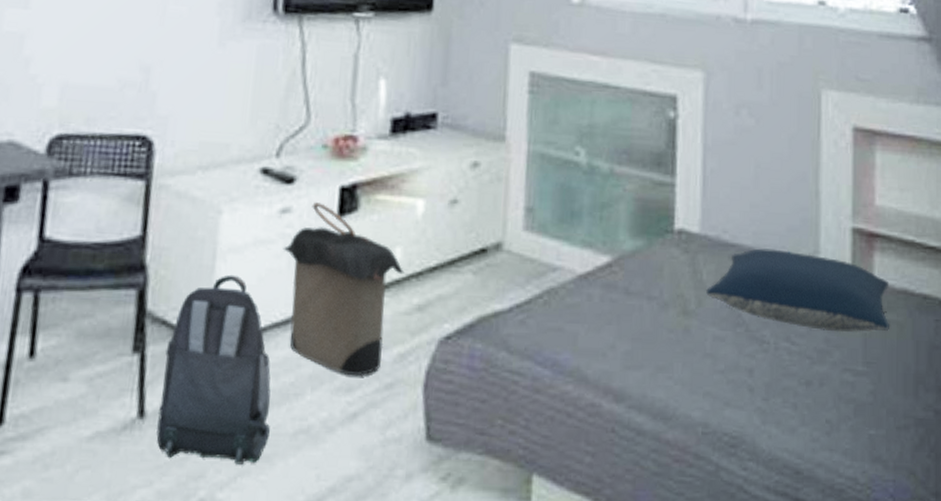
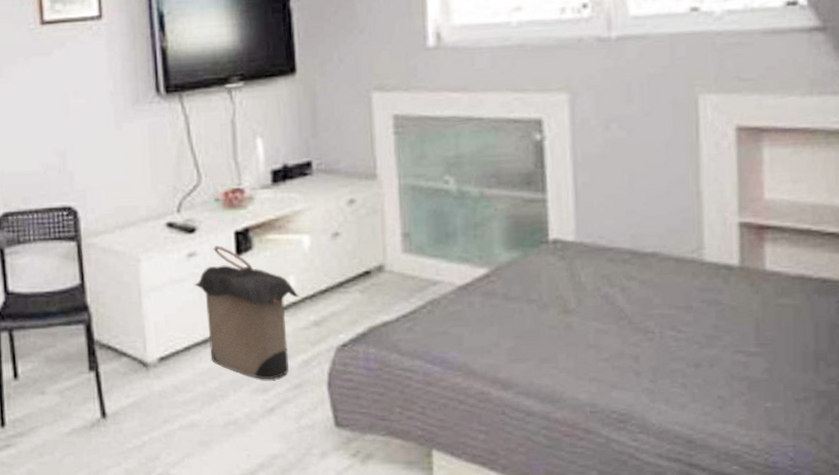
backpack: present [156,274,271,465] -> none [114,308,205,449]
pillow: present [706,248,889,333] -> none [586,249,784,319]

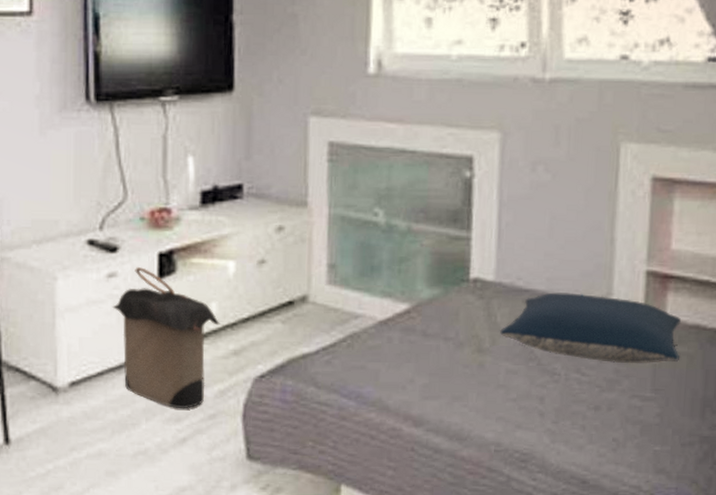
pillow: none [586,249,784,319] -> present [500,292,681,364]

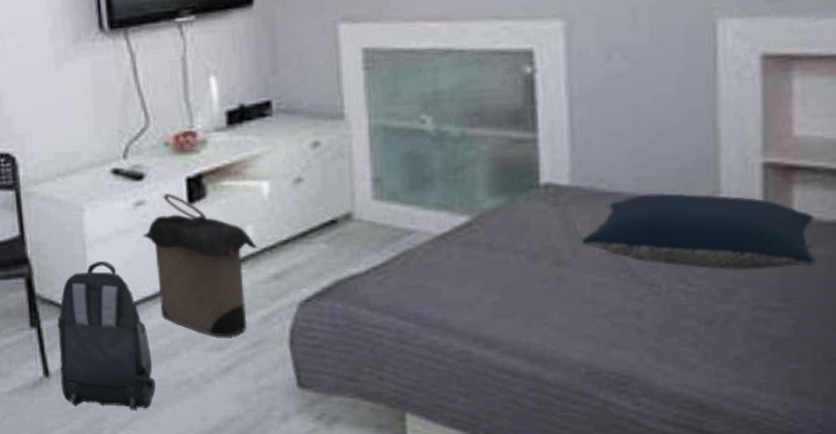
backpack: none [21,330,113,479] -> present [57,260,156,410]

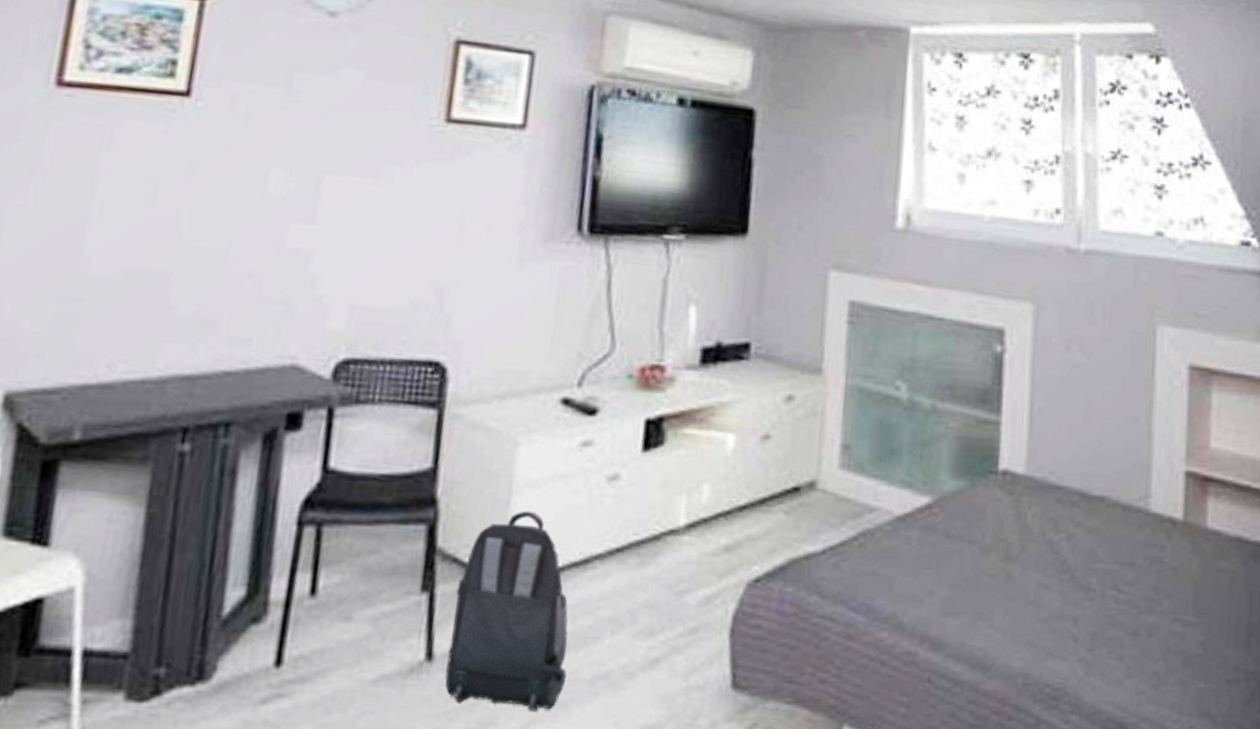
laundry hamper: present [142,193,258,337] -> none [583,435,712,620]
pillow: present [582,193,815,271] -> none [1030,491,1222,582]

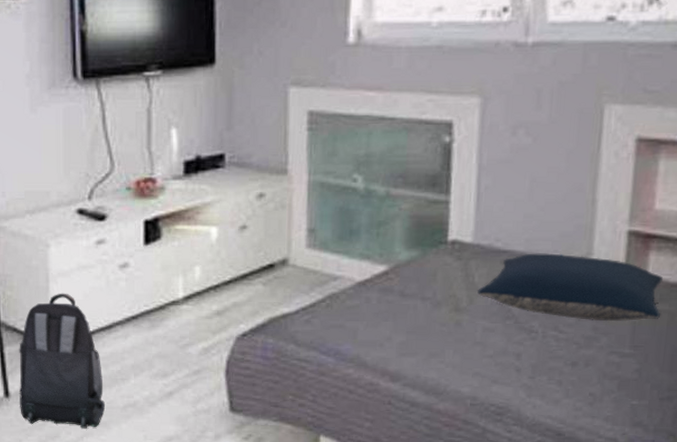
pillow: none [1030,491,1222,582] -> present [477,253,663,322]

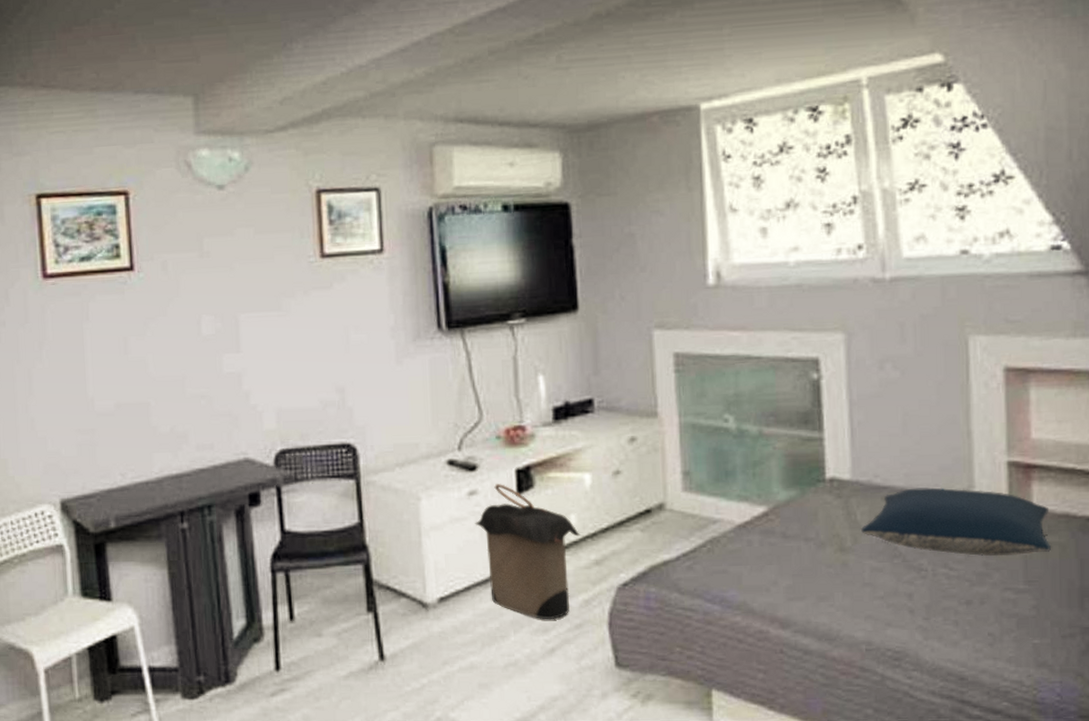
backpack: present [19,293,105,429] -> none [393,547,485,692]
laundry hamper: none [101,234,204,366] -> present [475,484,580,620]

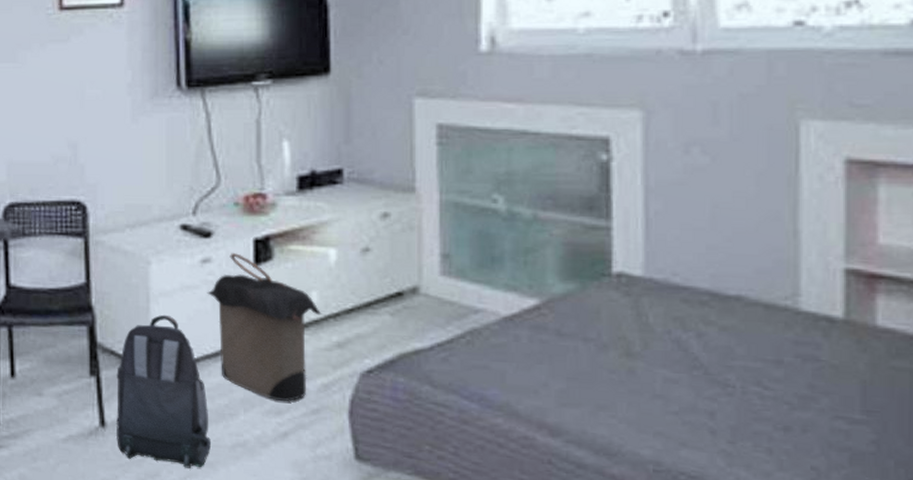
backpack: none [393,547,485,692] -> present [116,314,211,468]
pillow: present [861,487,1051,557] -> none [654,291,899,380]

